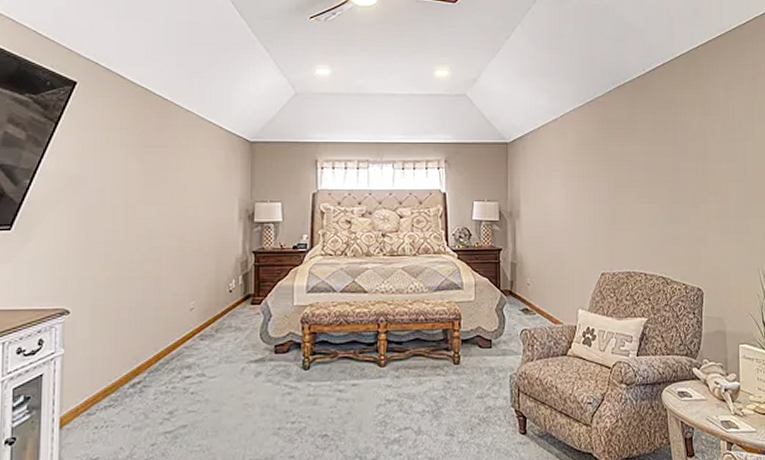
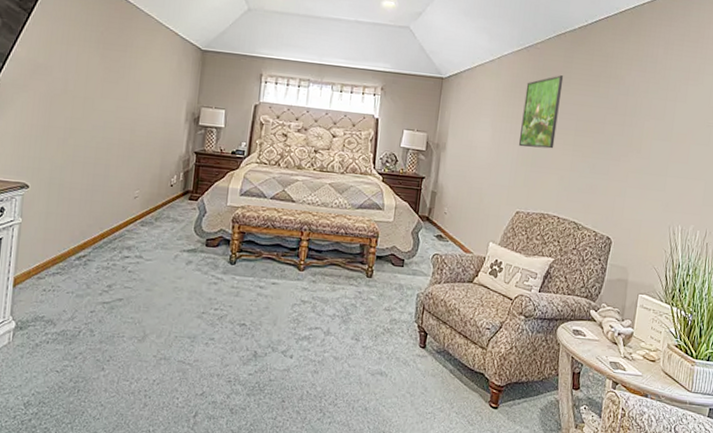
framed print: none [593,127,630,205] -> present [518,75,564,149]

